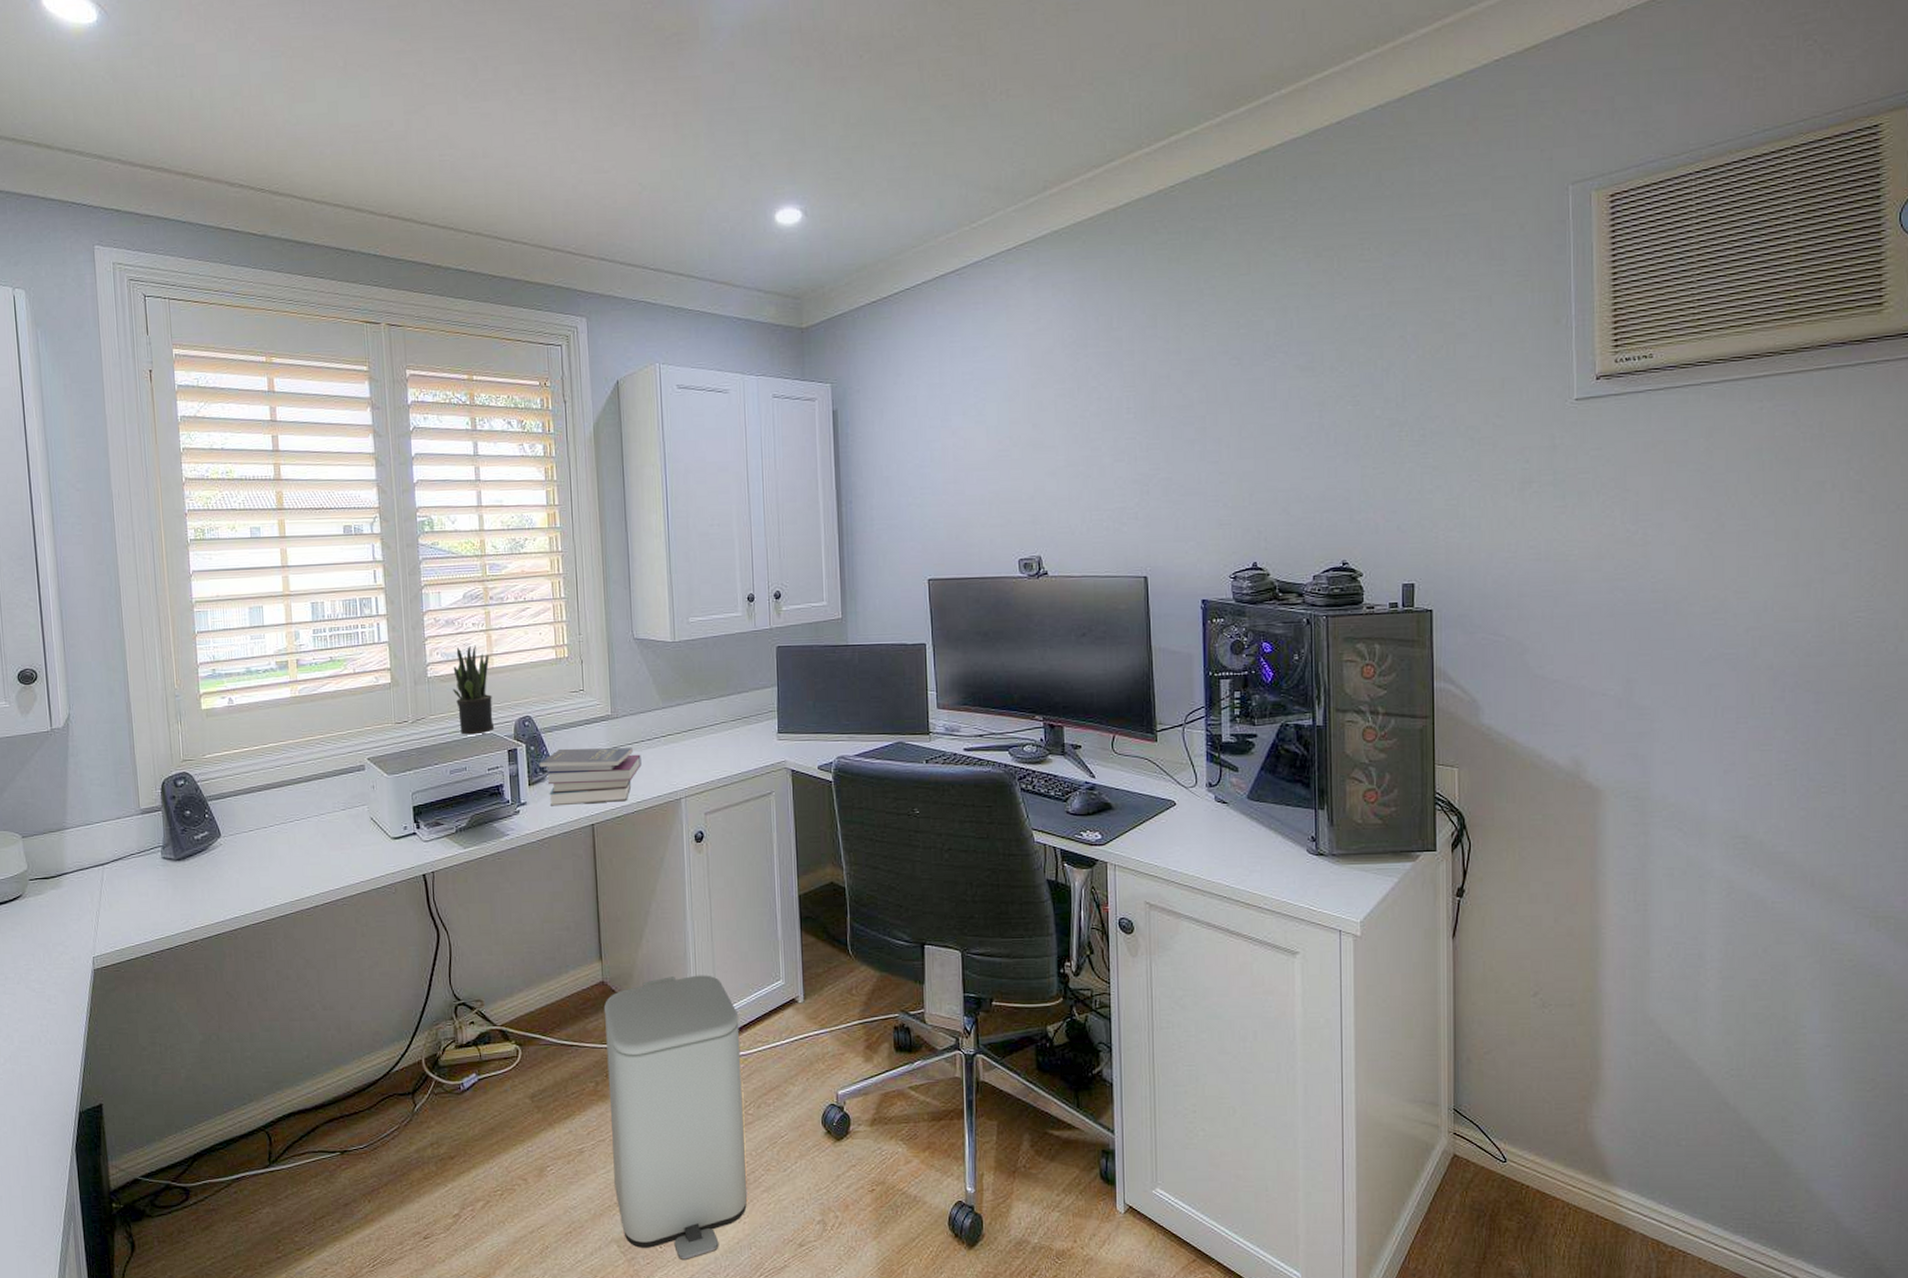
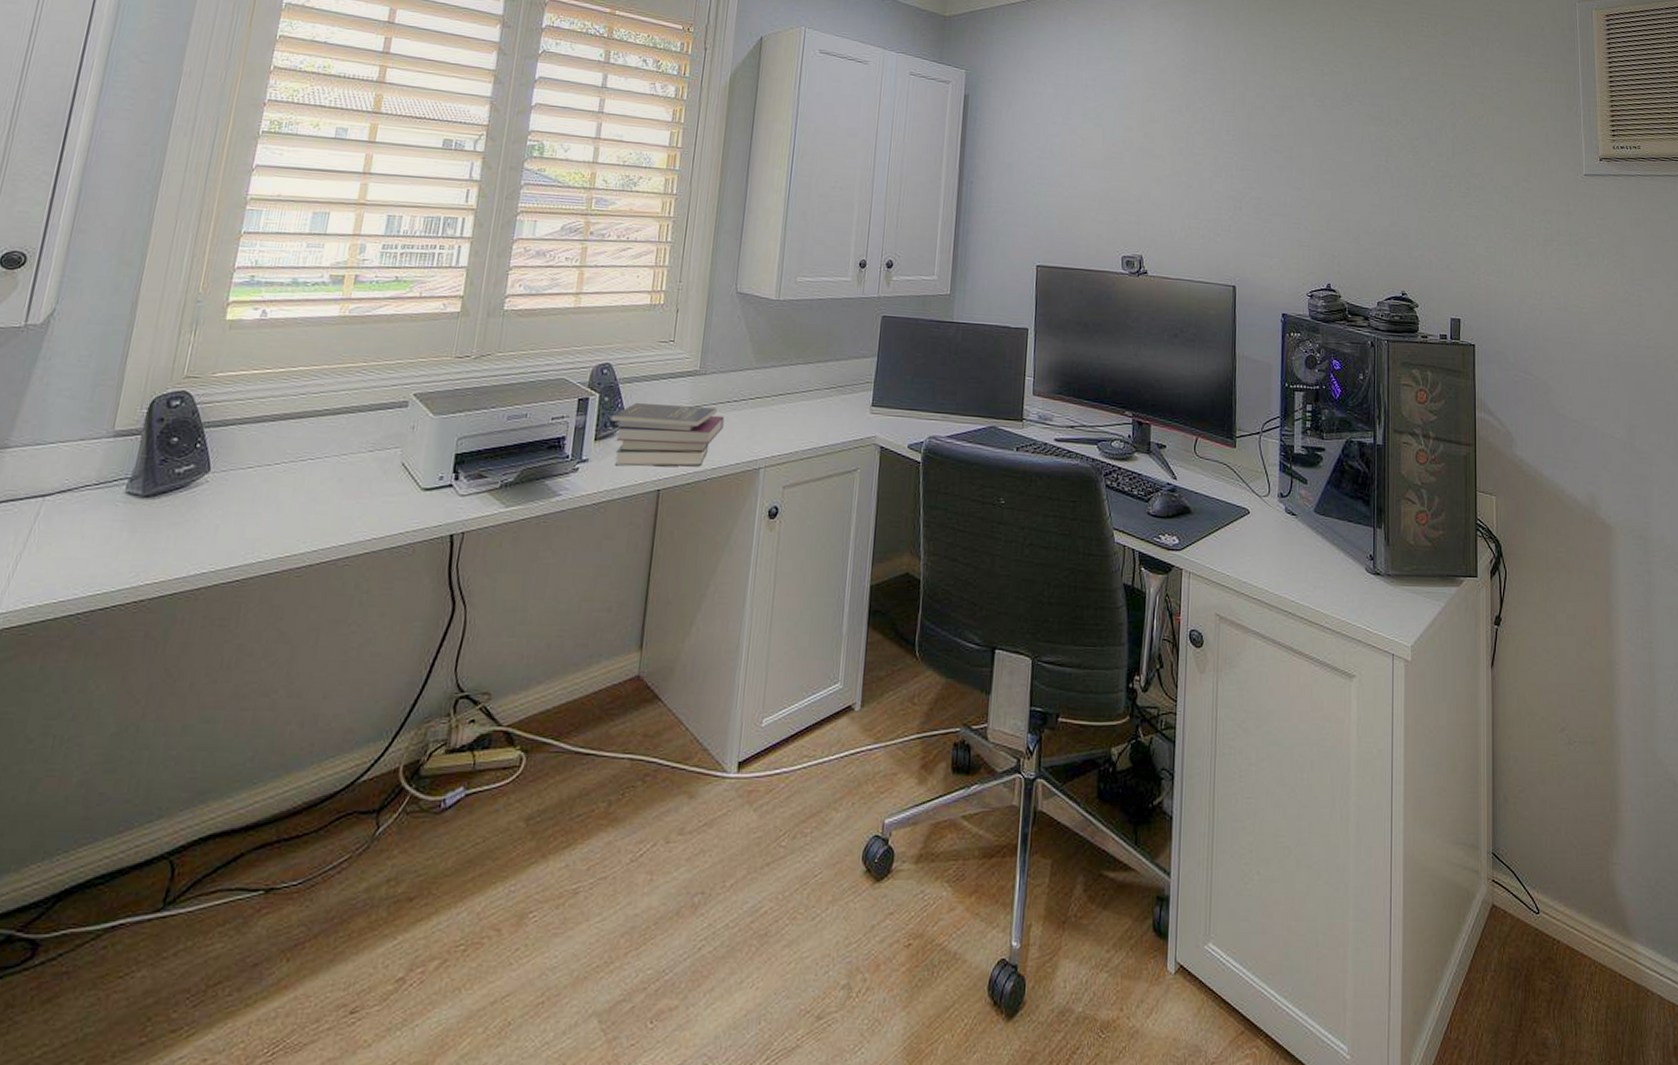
potted plant: present [453,646,495,735] -> none [529,280,577,379]
pedal bin: present [603,975,748,1261] -> none [608,673,787,1041]

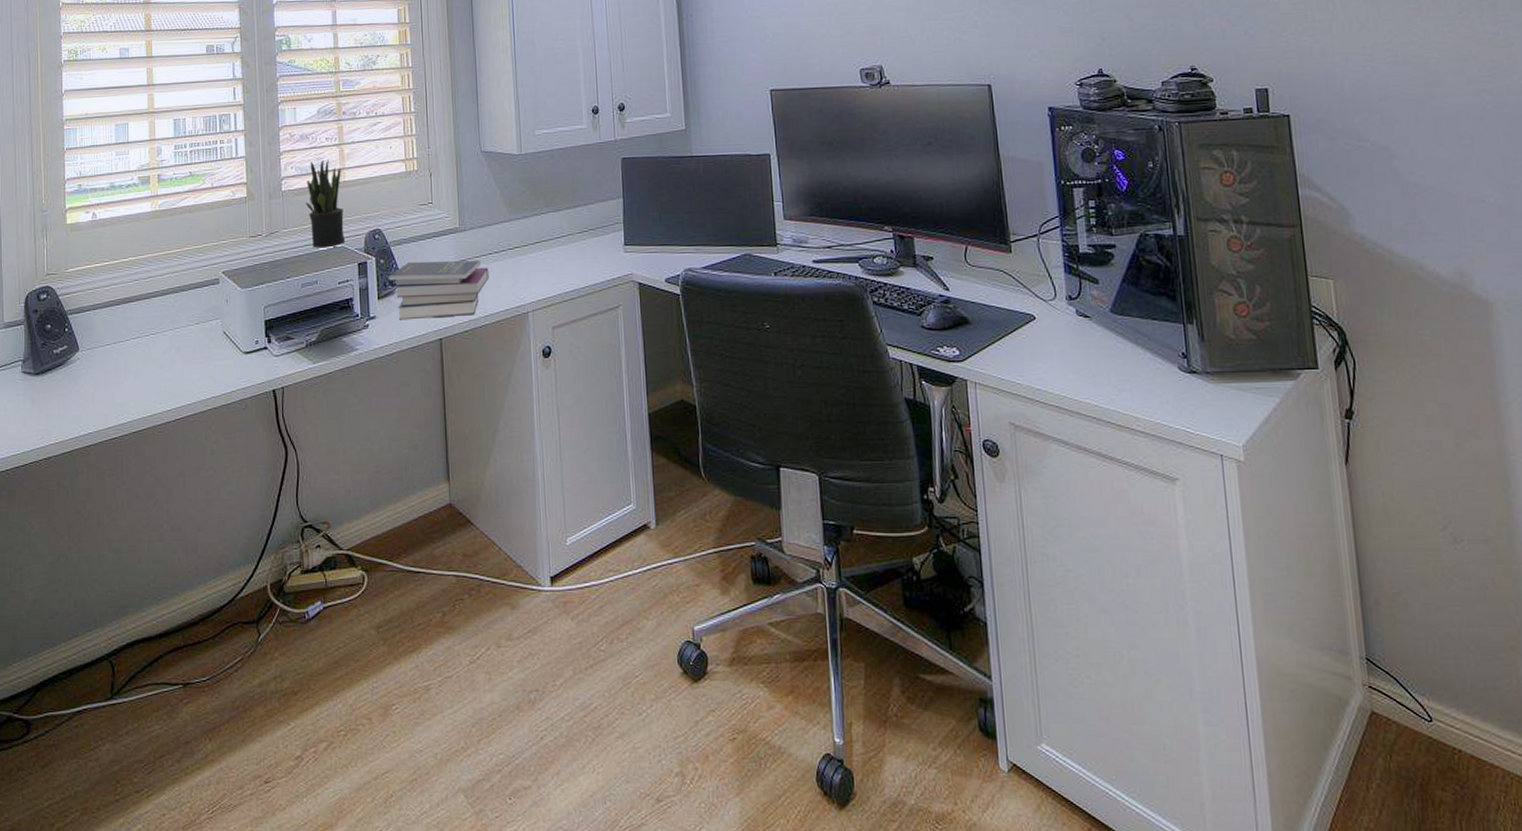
potted plant: none [529,280,577,379] -> present [306,160,346,249]

